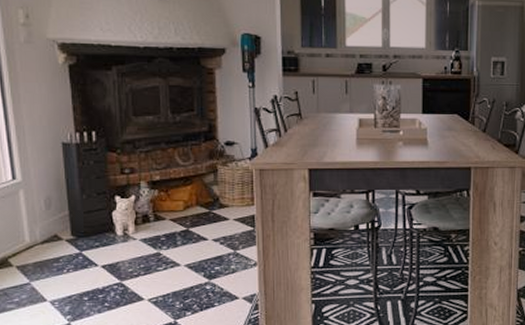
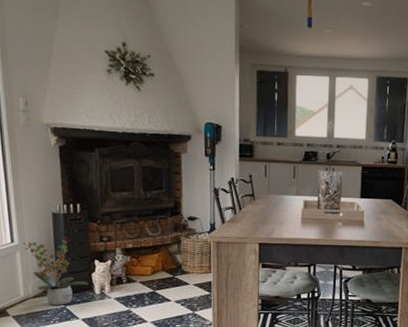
potted plant: none [27,171,108,252] -> present [23,237,89,306]

